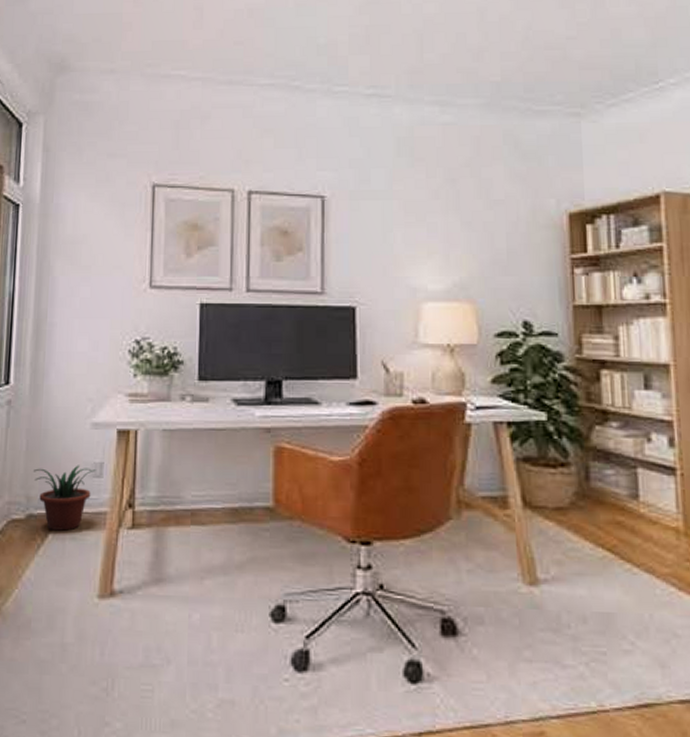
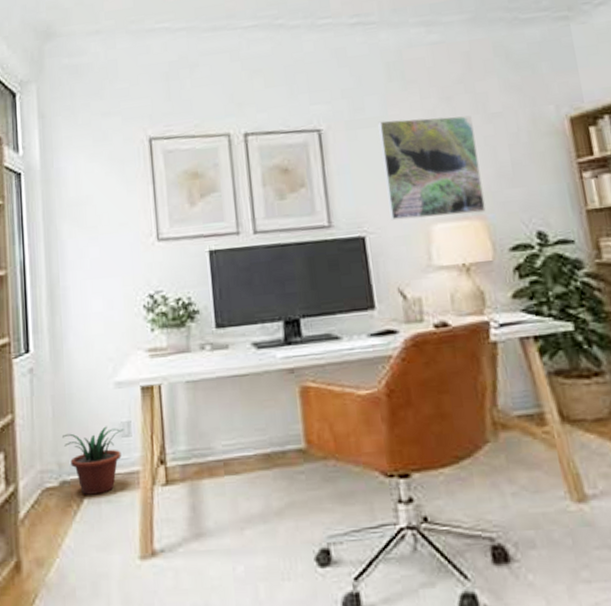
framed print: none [382,195,476,296] -> present [378,115,486,221]

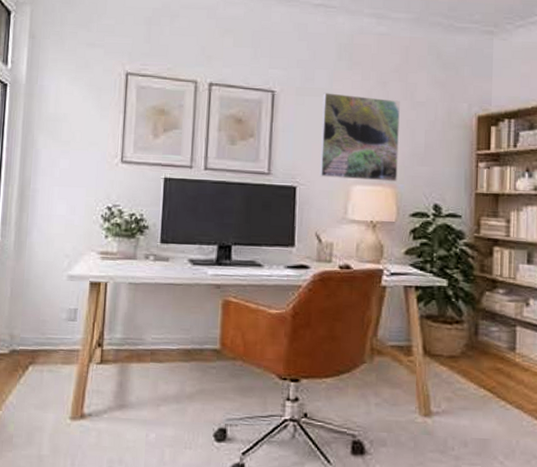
potted plant: present [62,426,124,495] -> none [17,310,71,364]

